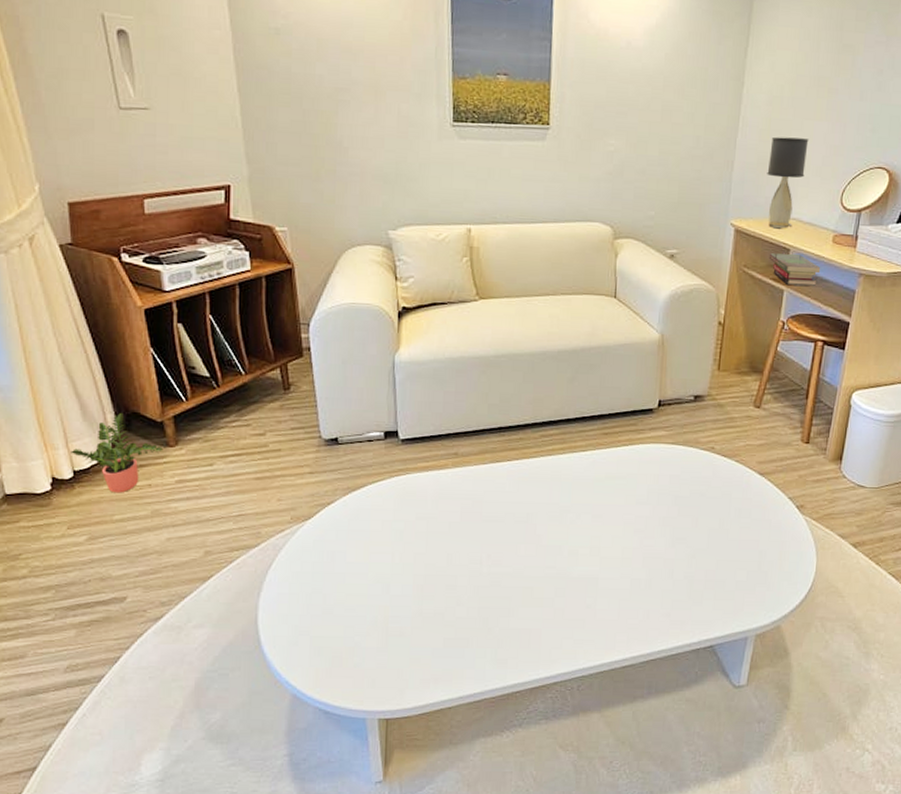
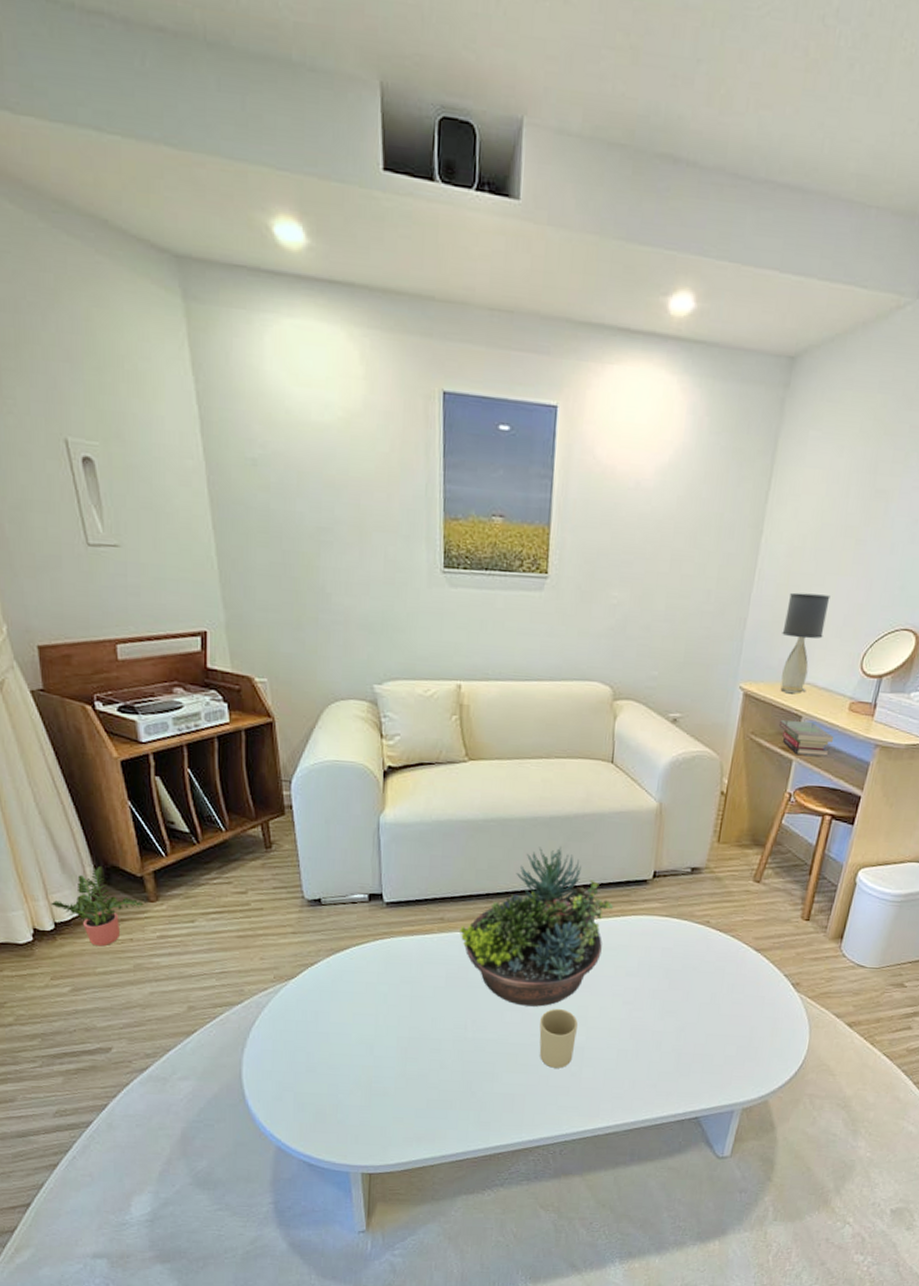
succulent planter: none [472,379,621,539] -> present [458,846,613,1007]
mug: none [553,540,591,601] -> present [539,1009,578,1068]

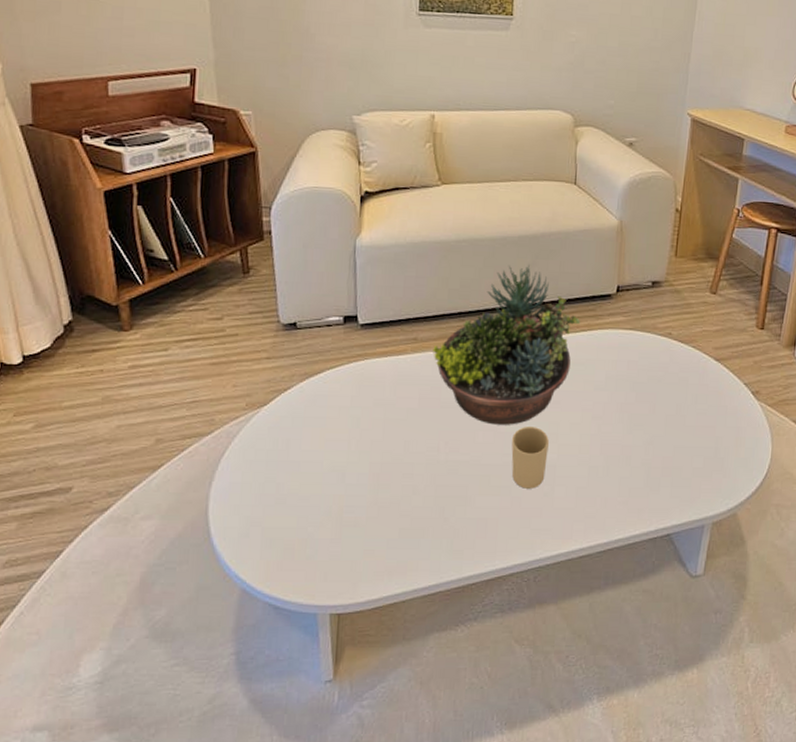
potted plant: present [51,865,143,947] -> none [21,295,116,379]
books: present [778,720,835,756] -> none [724,143,774,175]
table lamp: present [780,592,830,695] -> none [722,30,762,119]

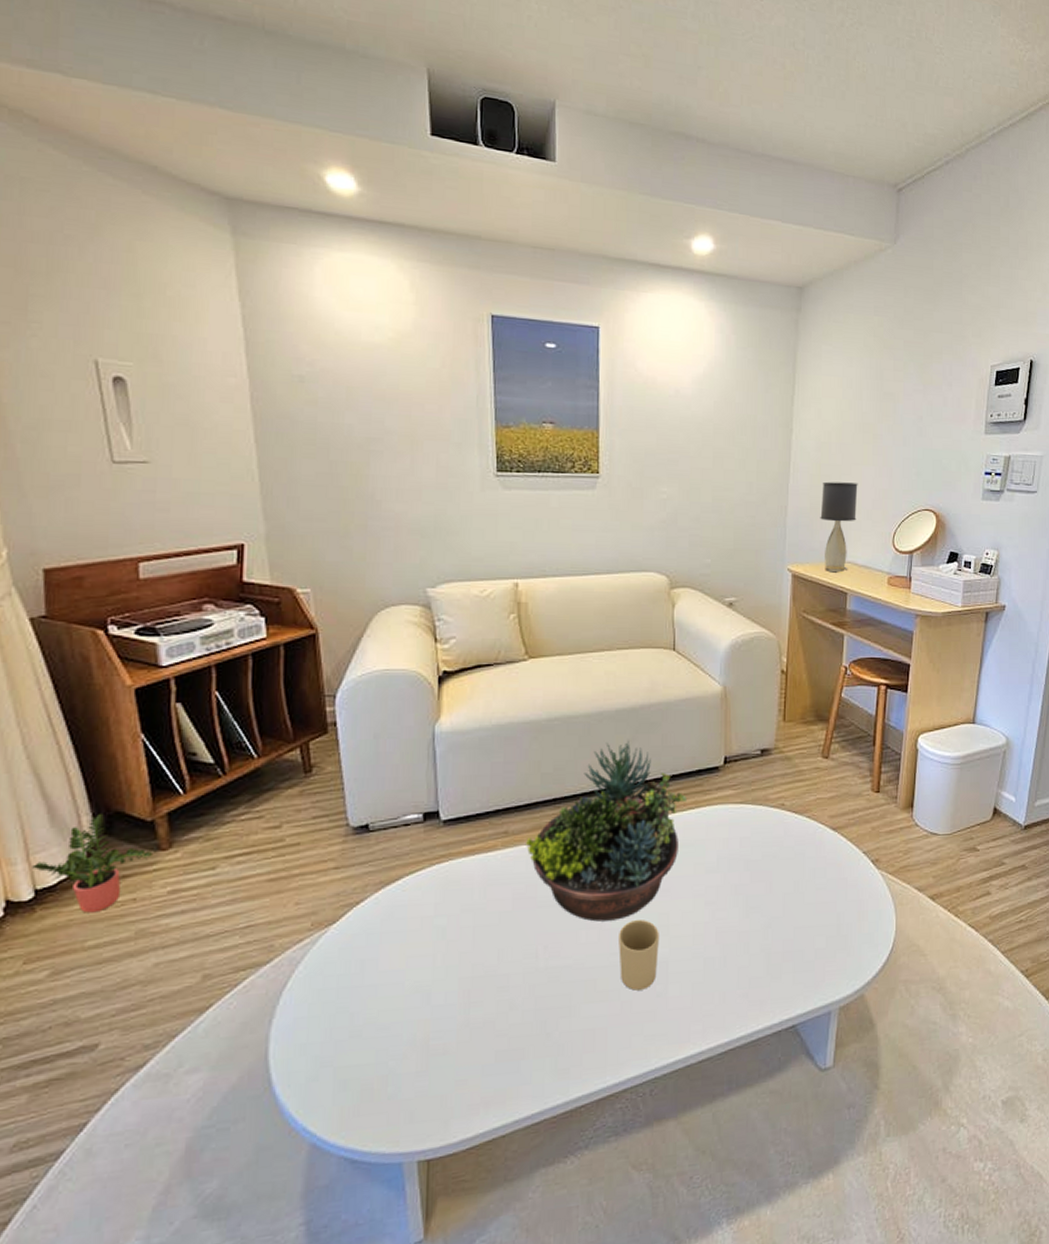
potted plant: none [21,295,116,379] -> present [32,813,152,913]
table lamp: none [722,30,762,119] -> present [820,481,858,573]

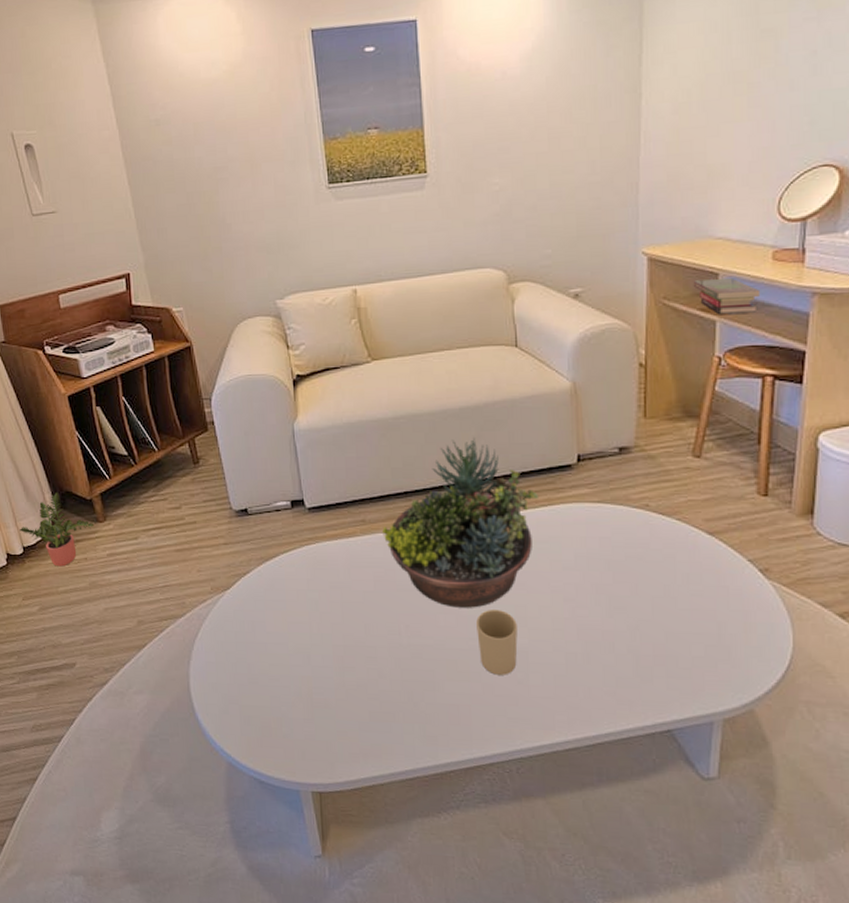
table lamp: present [820,481,858,573] -> none [680,145,729,252]
books: none [827,598,879,629] -> present [693,278,761,314]

